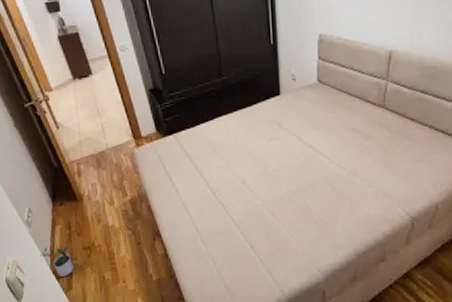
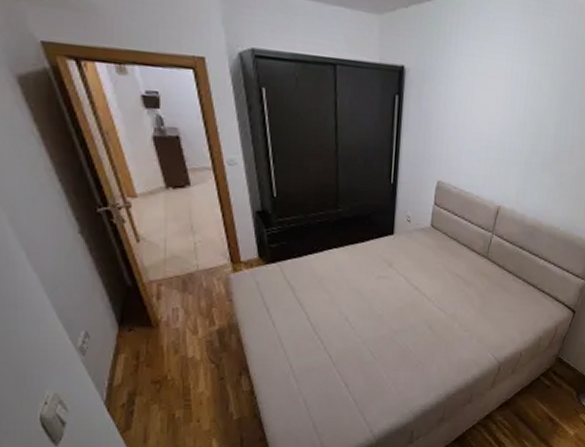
potted plant: present [40,244,75,276] -> none [93,377,138,414]

